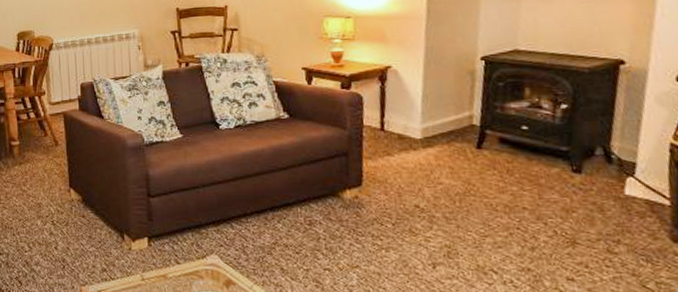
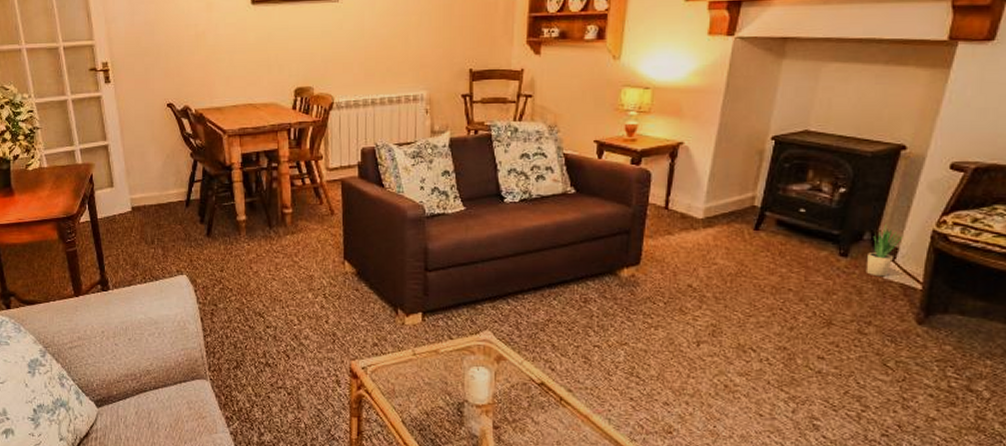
potted plant: none [603,137,639,193] -> present [865,223,903,277]

